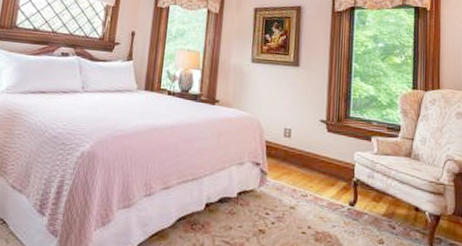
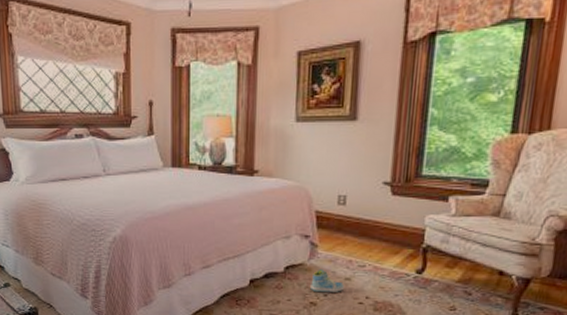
sneaker: none [260,197,290,221] -> present [310,269,345,292]

